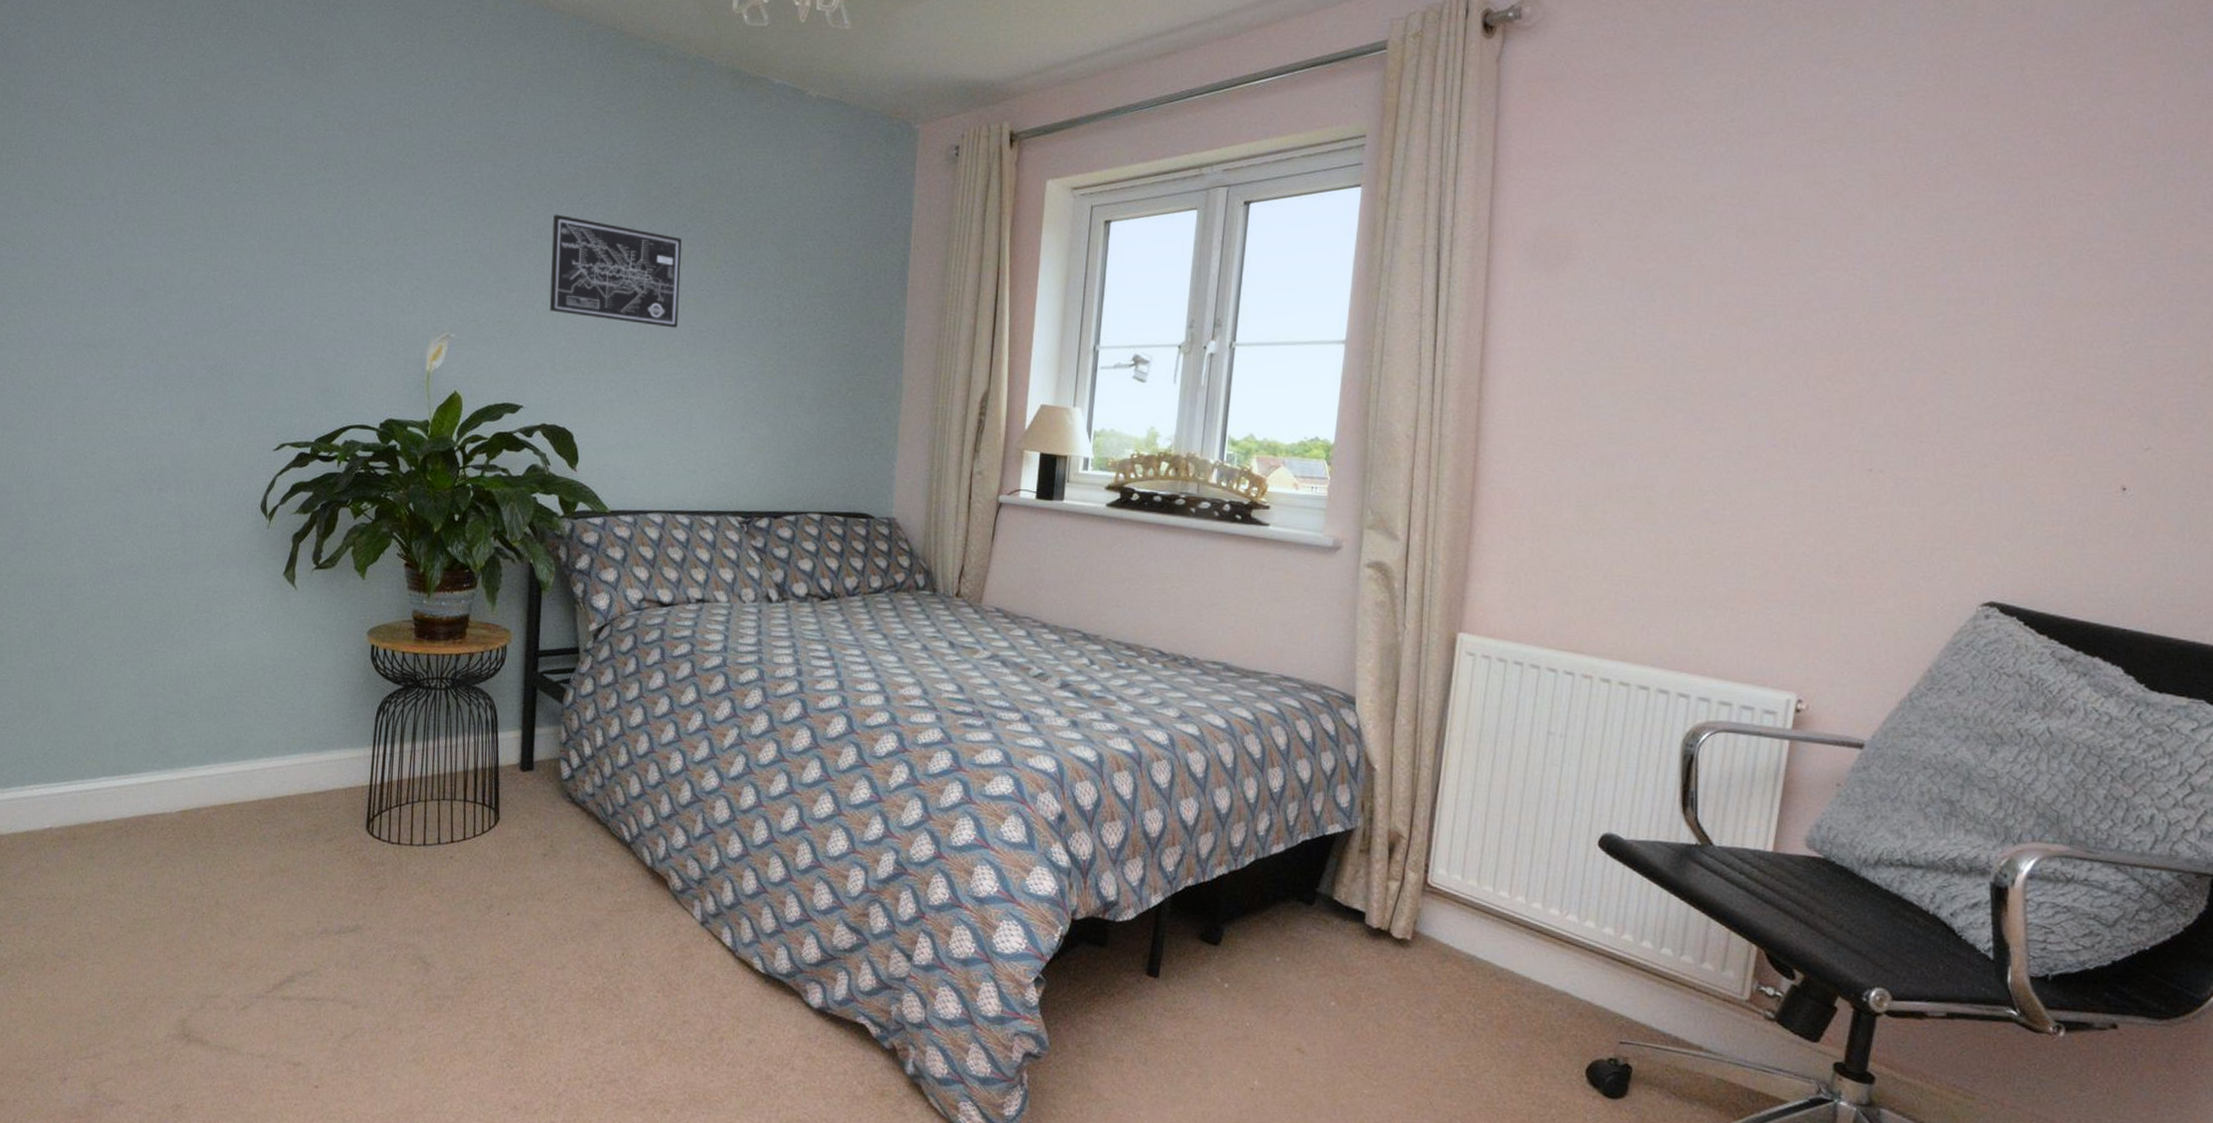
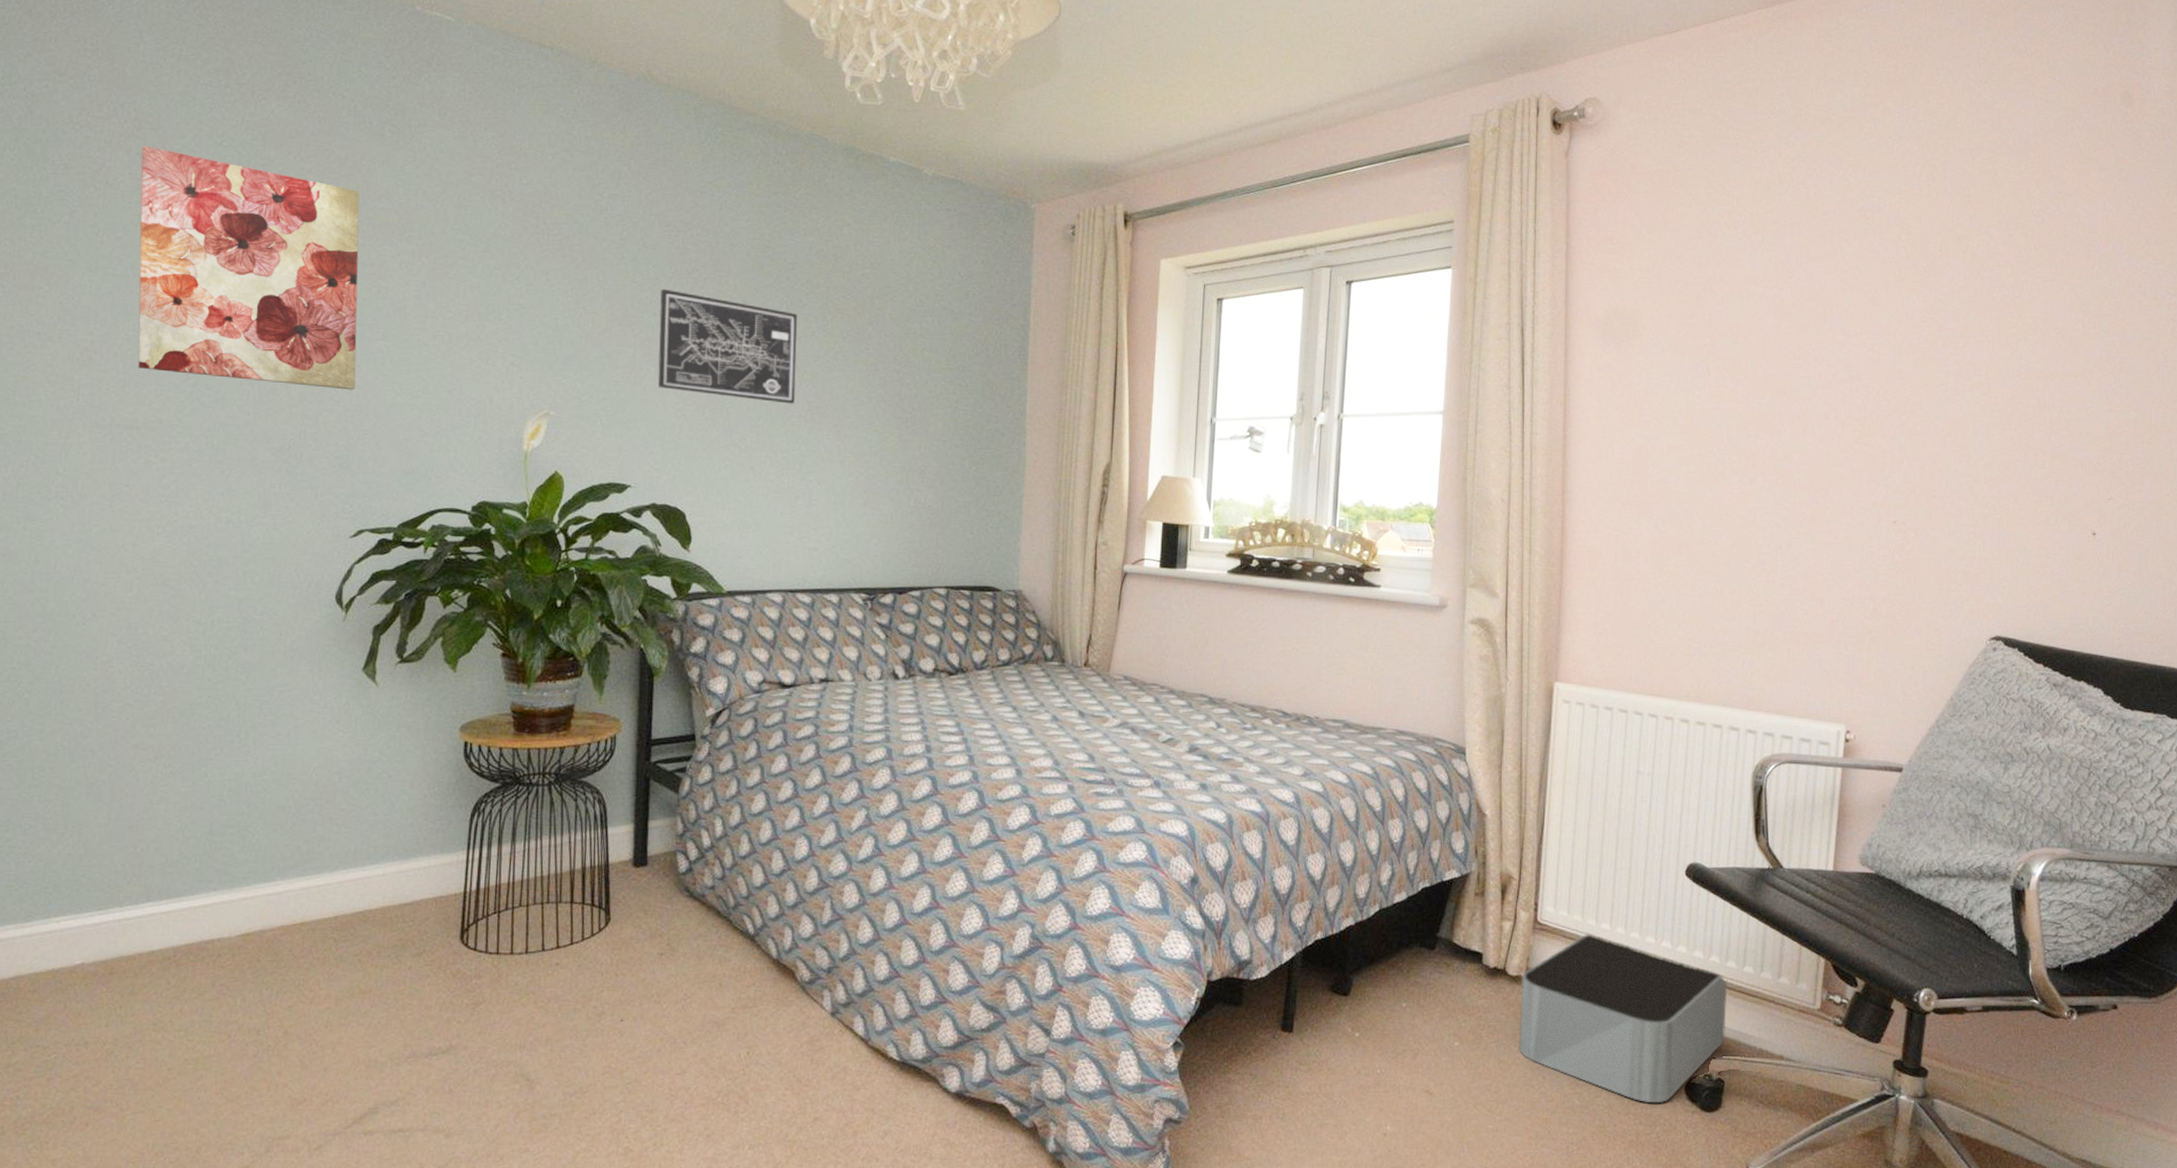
wall art: none [95,83,284,312] -> present [137,145,360,390]
storage bin: none [1400,898,1642,1085] -> present [1518,932,1728,1104]

